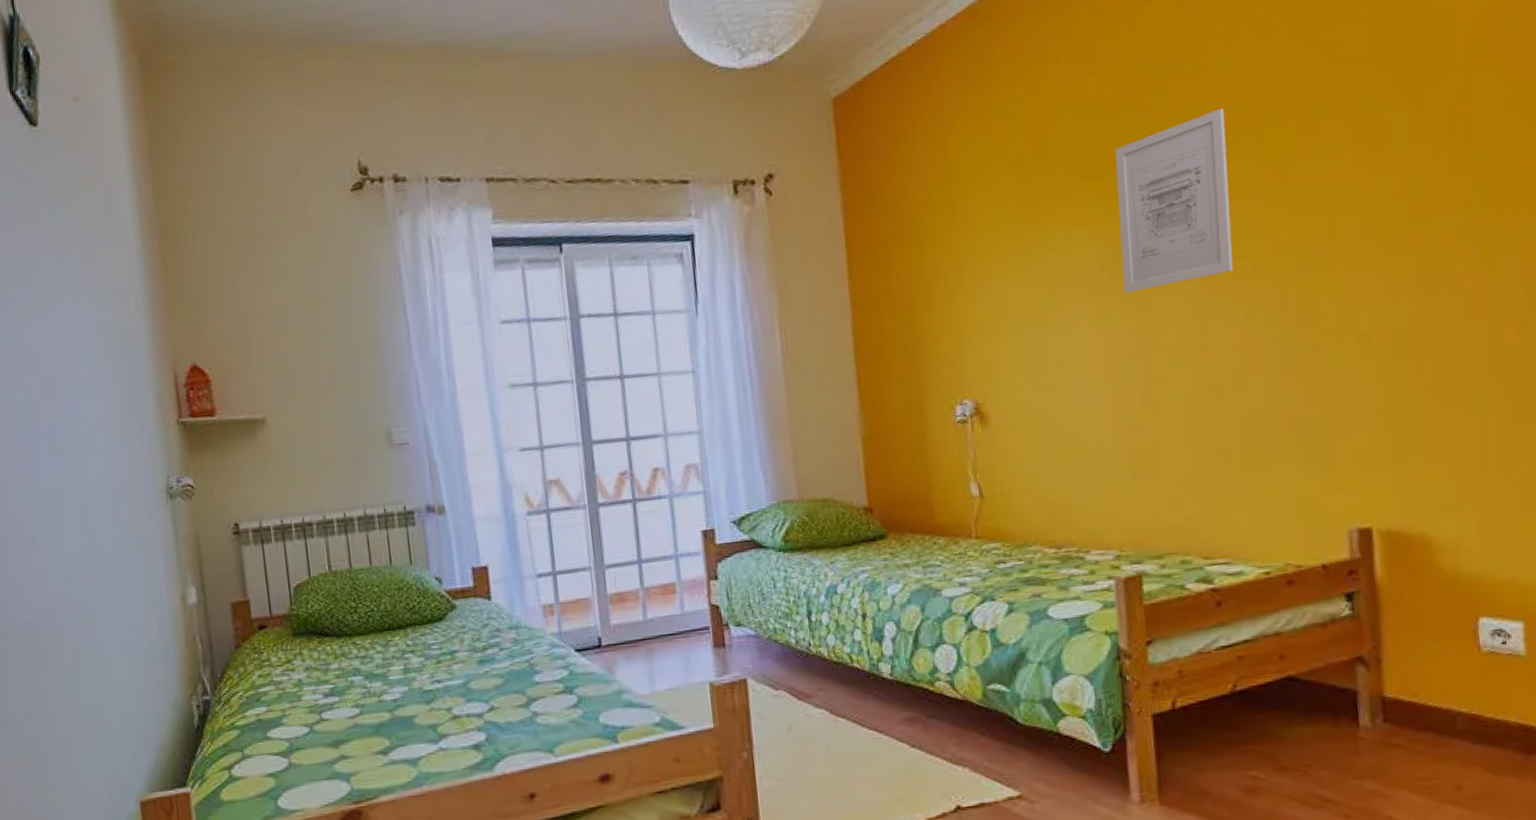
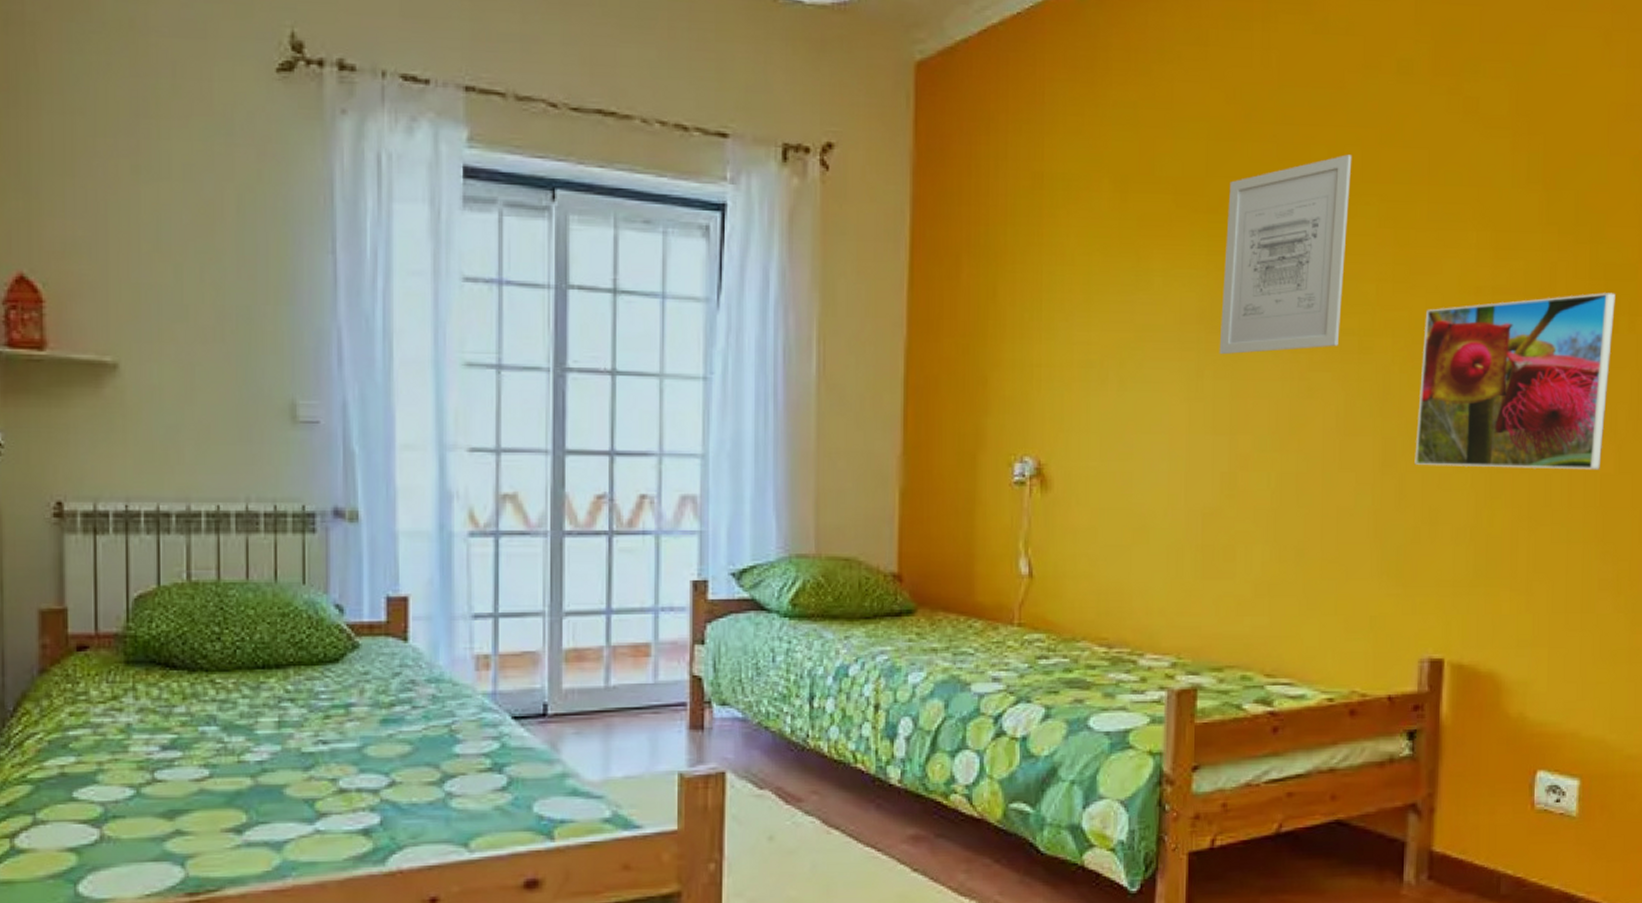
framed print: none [1312,187,1504,362] -> present [1414,293,1616,470]

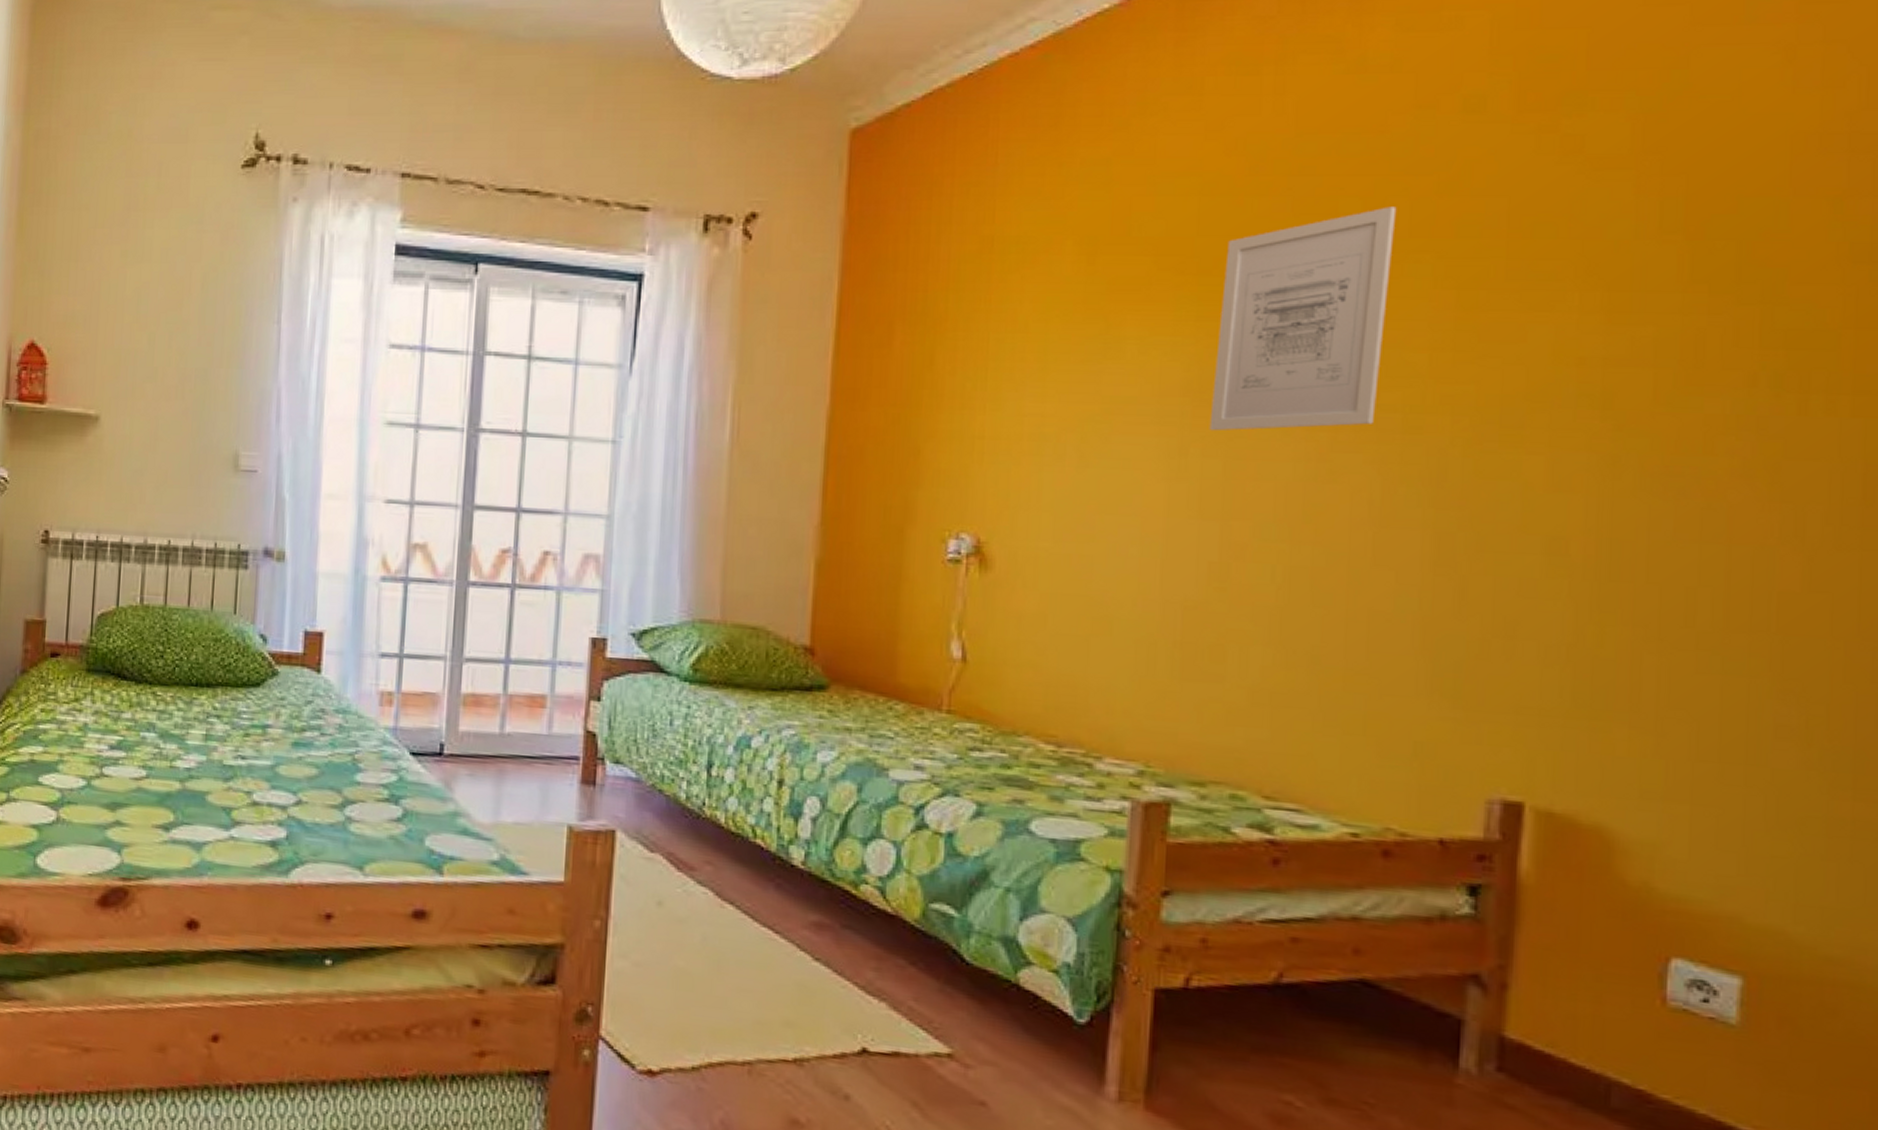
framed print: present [1414,293,1616,470] -> none [1482,365,1803,586]

